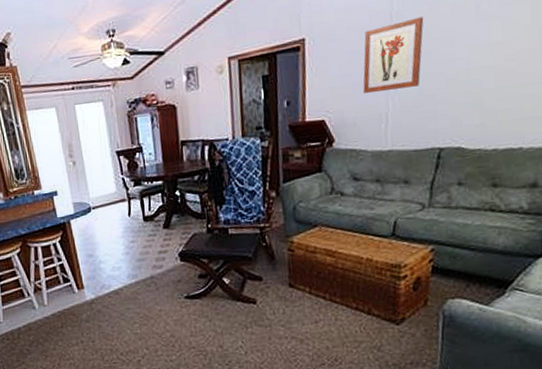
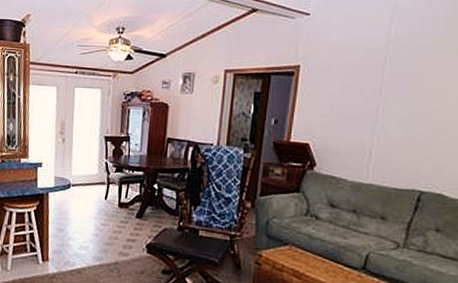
wall art: present [363,17,424,94] -> none [350,65,417,128]

